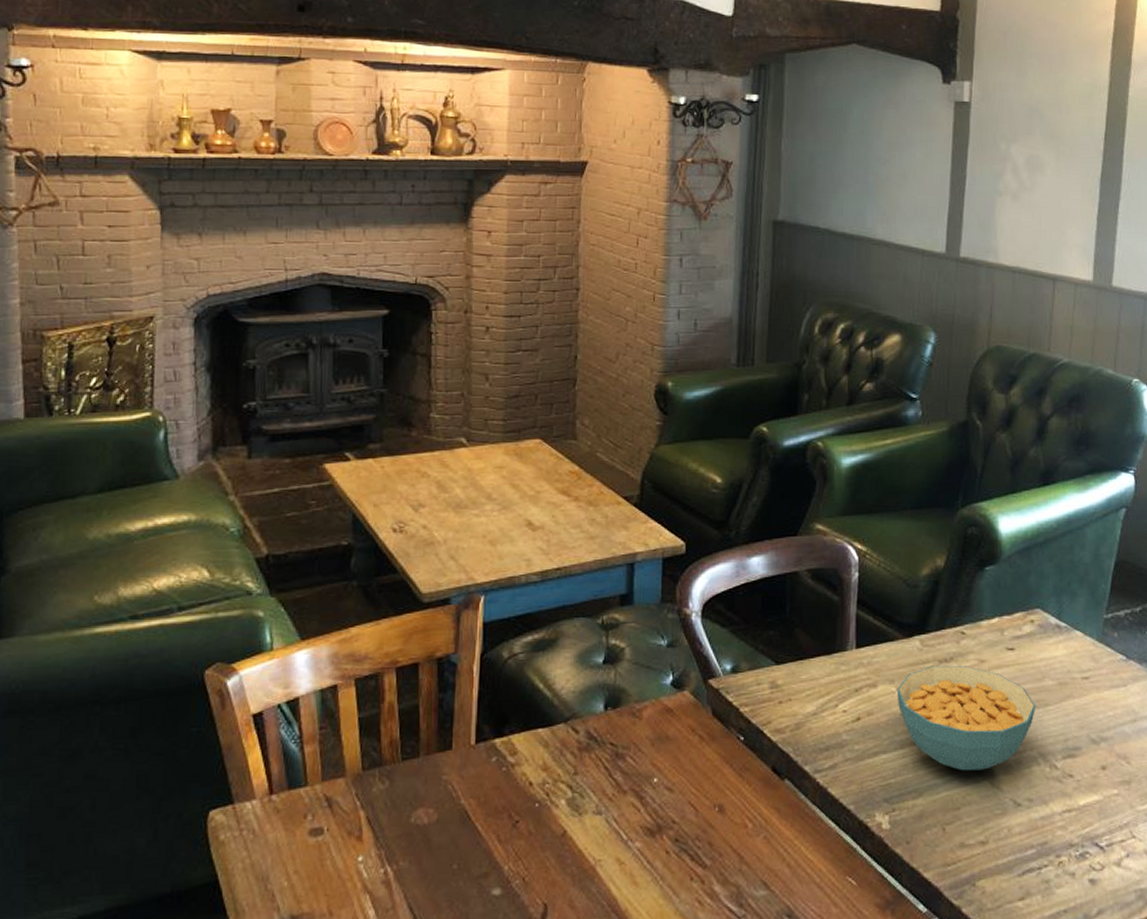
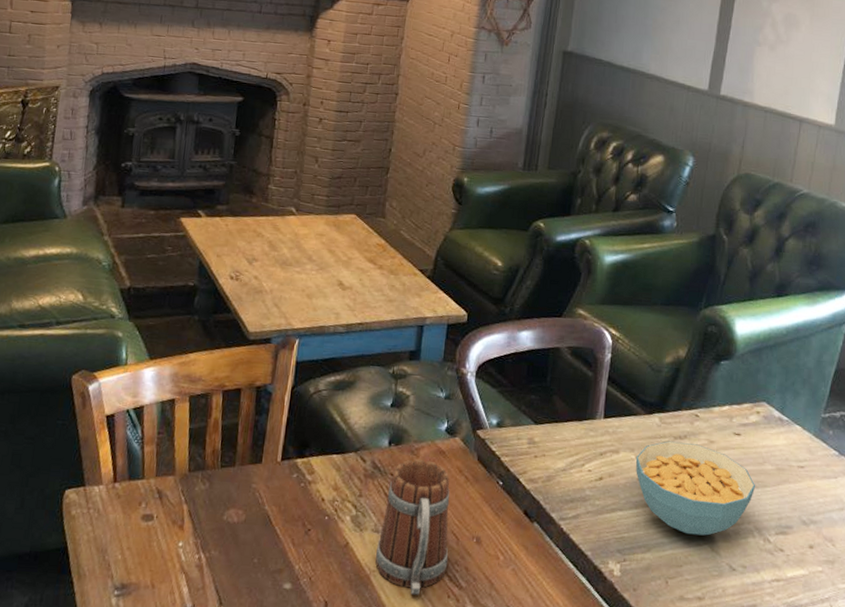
beer mug: none [599,722,687,883] -> present [375,459,450,595]

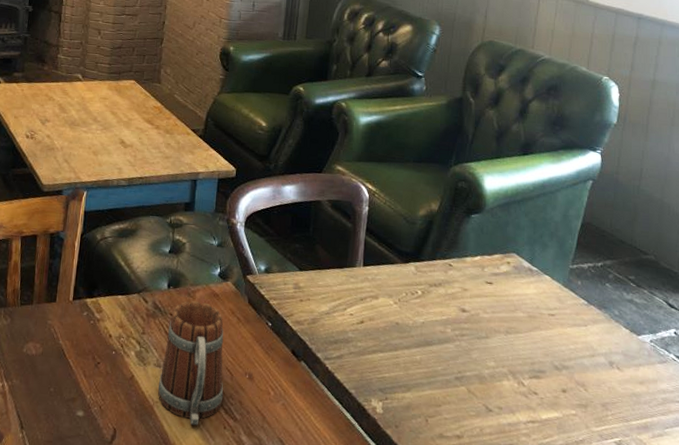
cereal bowl: present [635,441,756,536] -> none [394,288,509,378]

